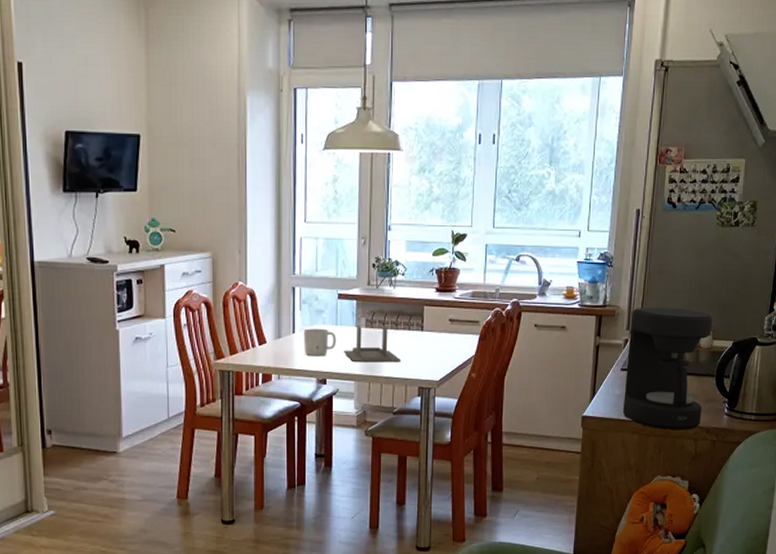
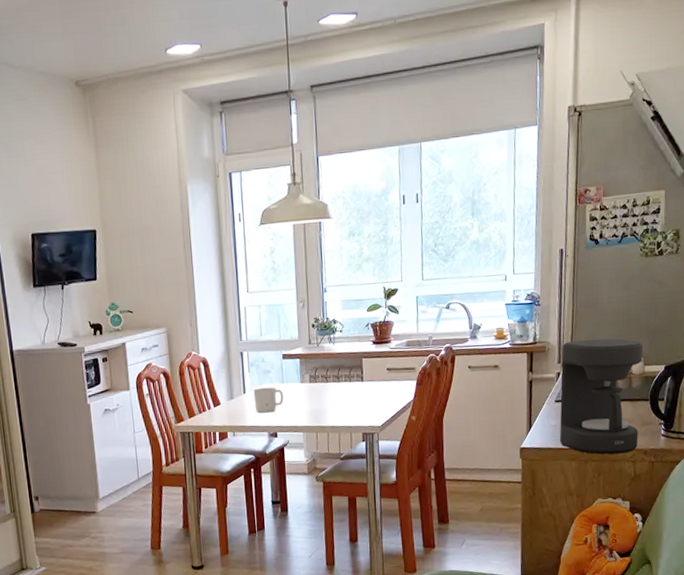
napkin holder: present [343,326,401,361] -> none [290,379,345,415]

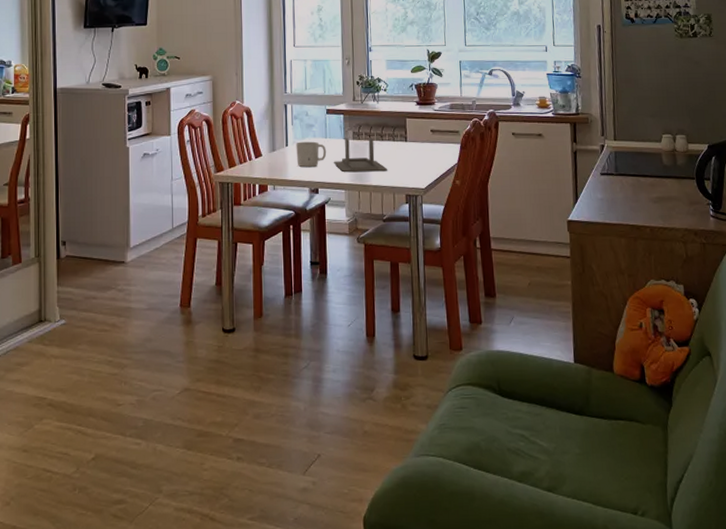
napkin holder: none [290,379,345,415] -> present [333,137,388,172]
coffee maker: present [559,338,643,454] -> none [604,114,688,233]

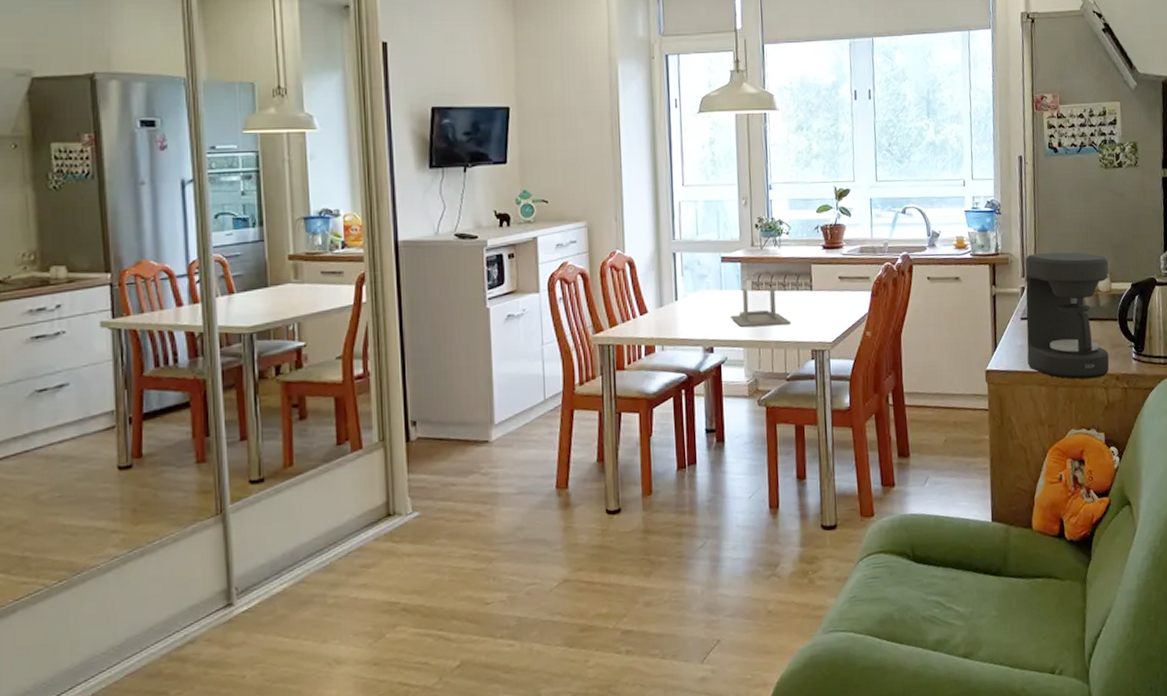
mug: present [296,141,327,168] -> none [687,294,722,324]
coffee maker: none [604,114,688,233] -> present [1025,252,1110,379]

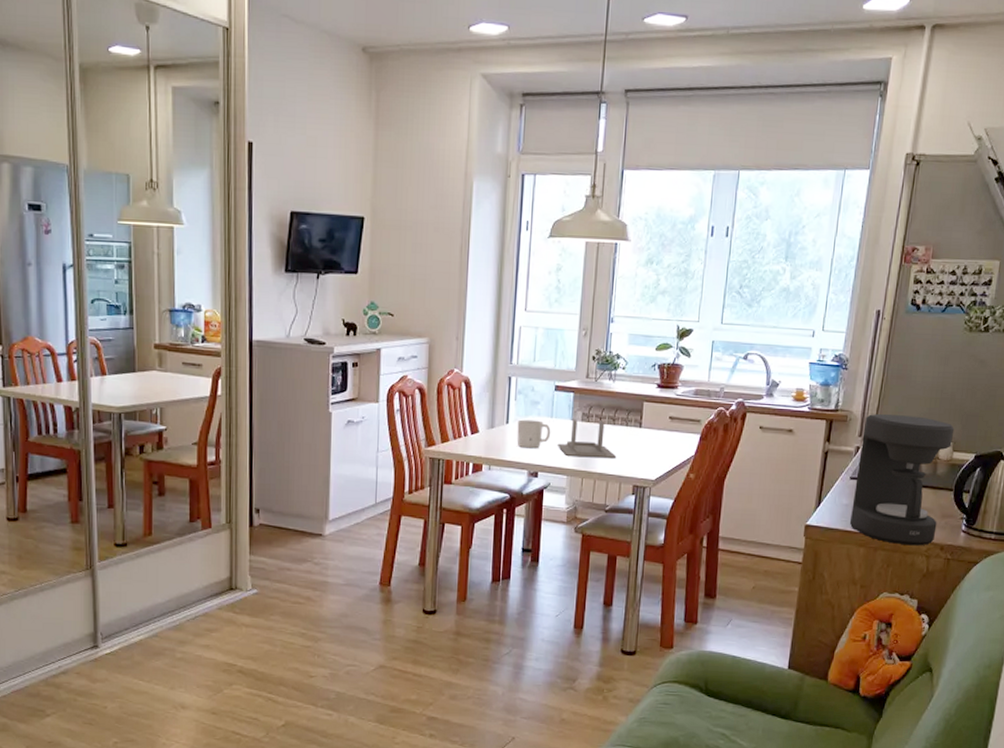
mug: none [687,294,722,324] -> present [516,419,551,449]

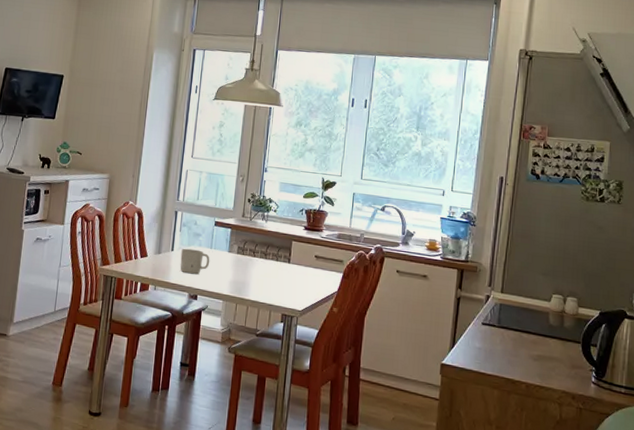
napkin holder: present [557,419,617,458] -> none [215,251,268,288]
coffee maker: present [849,414,955,546] -> none [483,267,579,393]

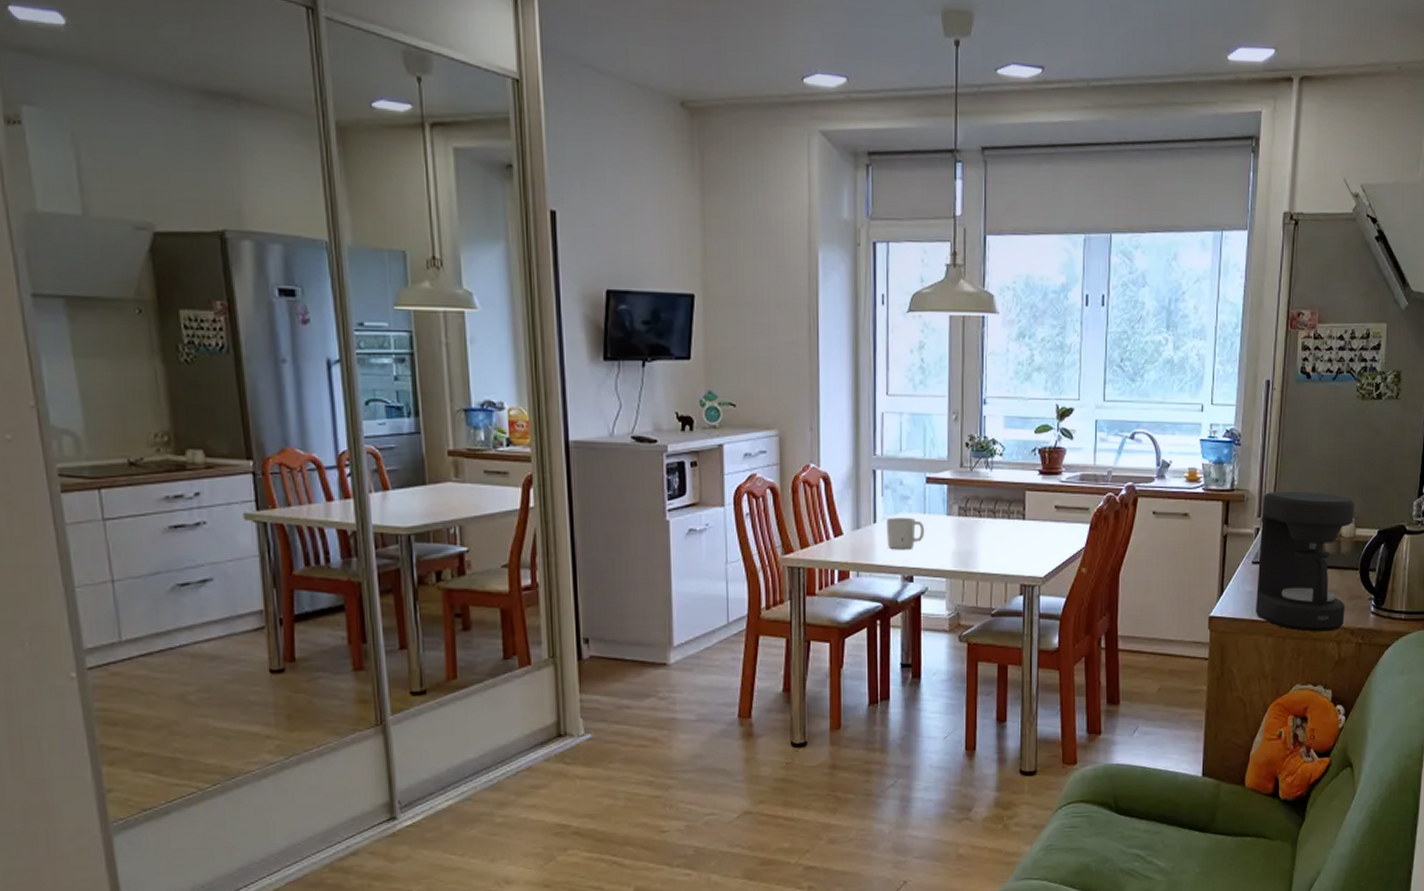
coffee maker: none [483,267,579,393] -> present [1255,492,1355,632]

